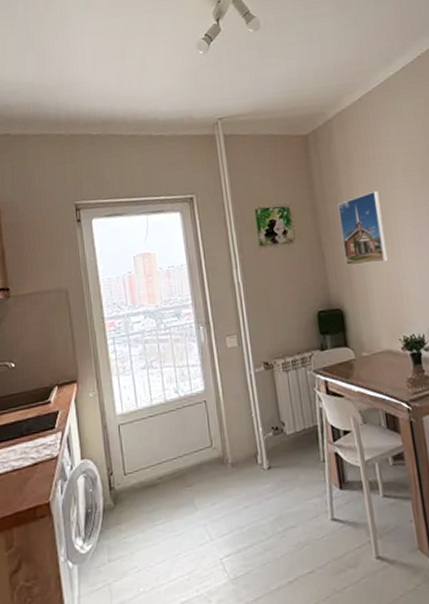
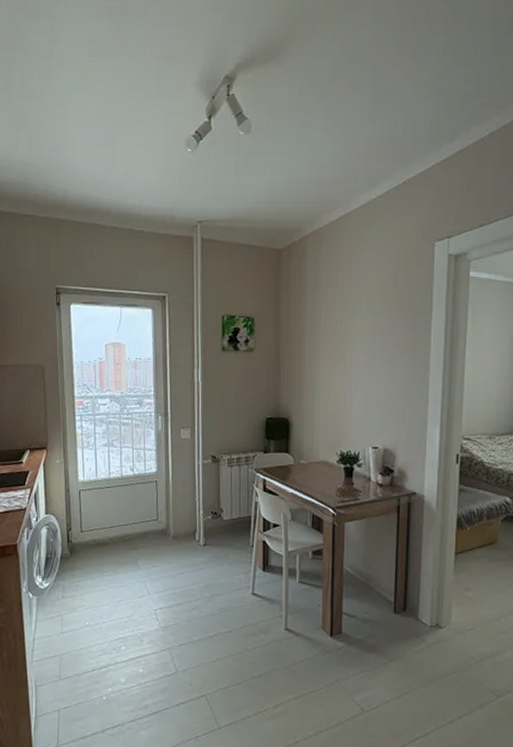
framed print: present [337,190,389,266] -> none [298,313,340,381]

